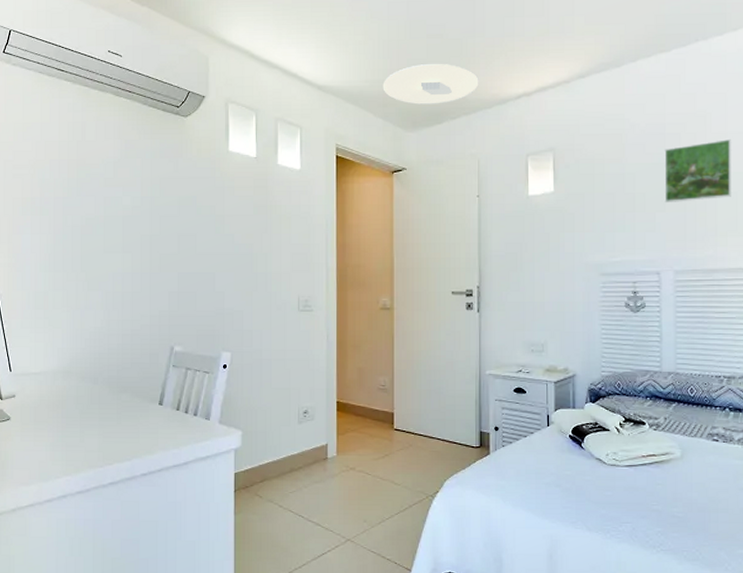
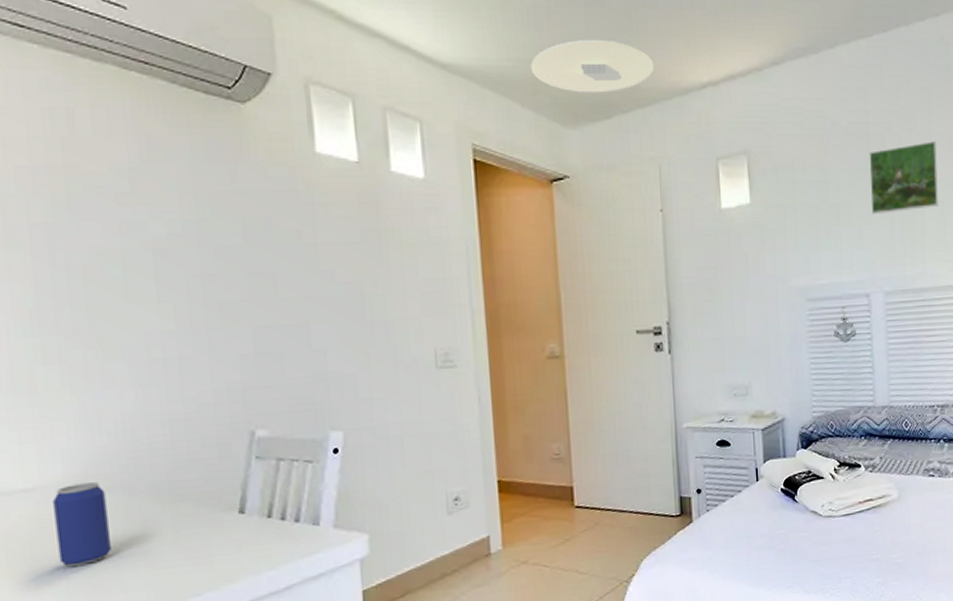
beverage can: none [50,372,80,429] -> present [53,482,111,567]

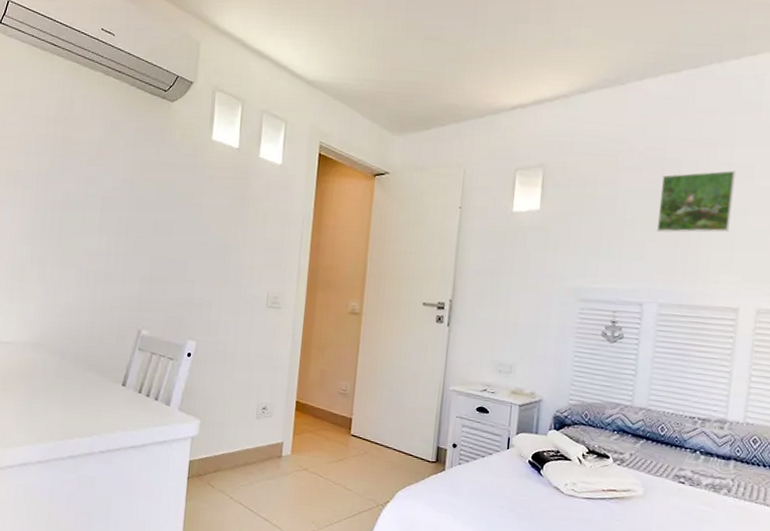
beverage can: present [53,482,111,567] -> none [17,344,49,399]
ceiling light: present [530,40,655,93] -> none [373,66,474,109]

